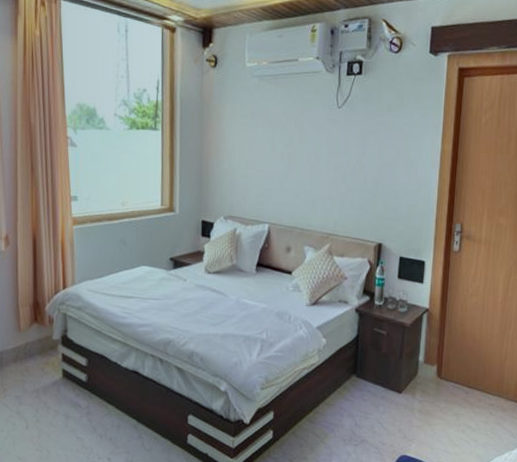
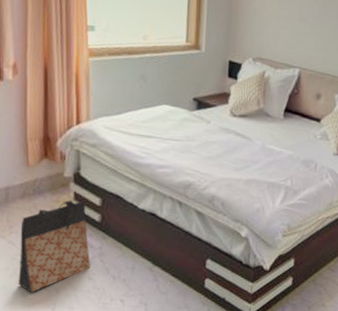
bag: none [12,361,79,453] -> present [18,200,91,293]

